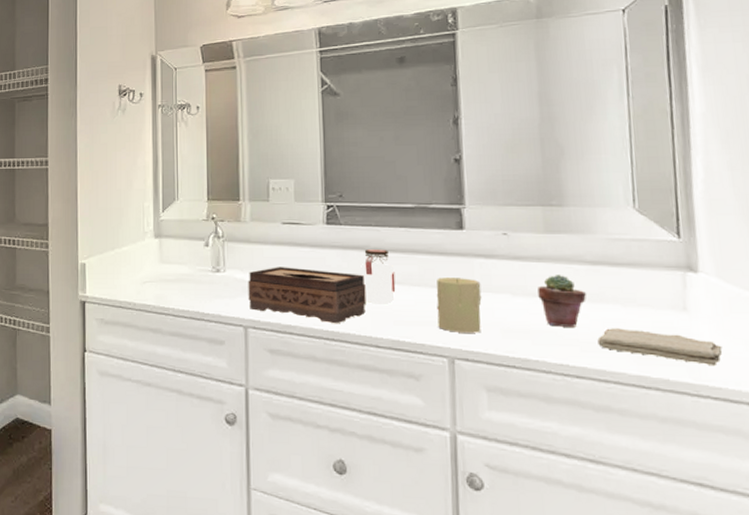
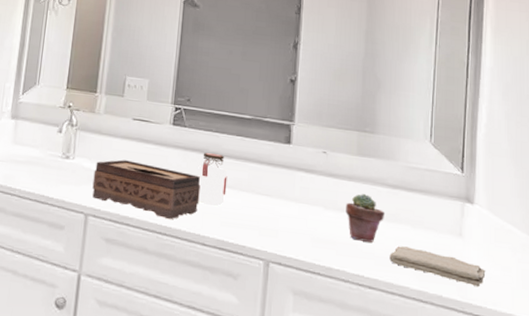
candle: present [436,277,482,333] -> none [259,186,300,240]

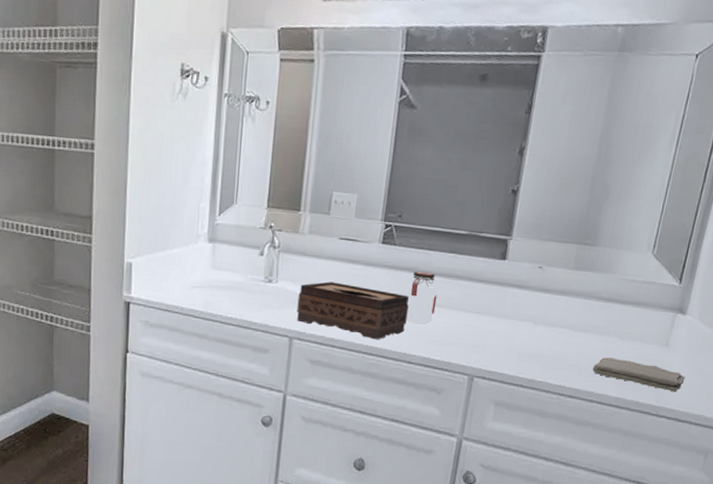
potted succulent: present [346,194,386,242] -> none [555,308,595,355]

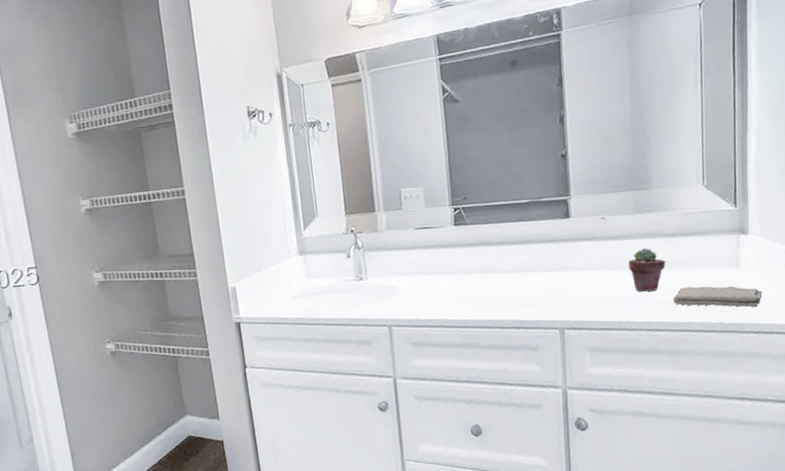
tissue box: present [297,281,409,340] -> none [388,267,492,313]
jar: present [406,272,437,326] -> none [485,243,516,293]
potted succulent: none [555,308,595,355] -> present [628,248,666,292]

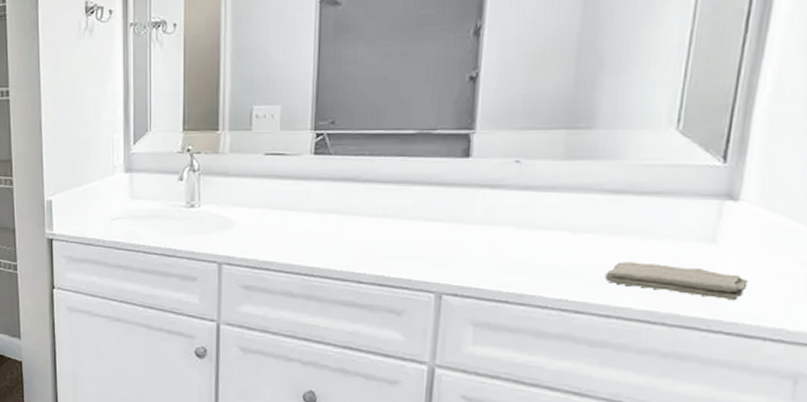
potted succulent: present [628,248,666,292] -> none [545,206,603,261]

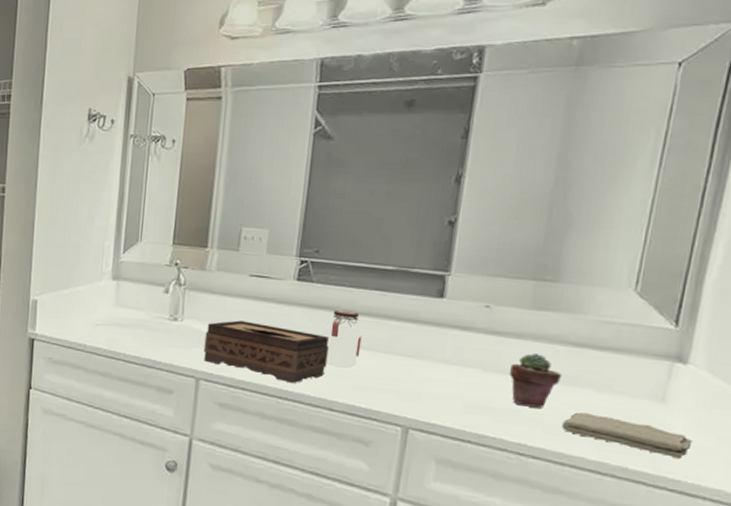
tissue box: none [224,201,352,260] -> present [203,320,329,384]
jar: none [348,181,386,240] -> present [326,310,362,369]
potted succulent: none [545,206,603,261] -> present [509,353,563,408]

